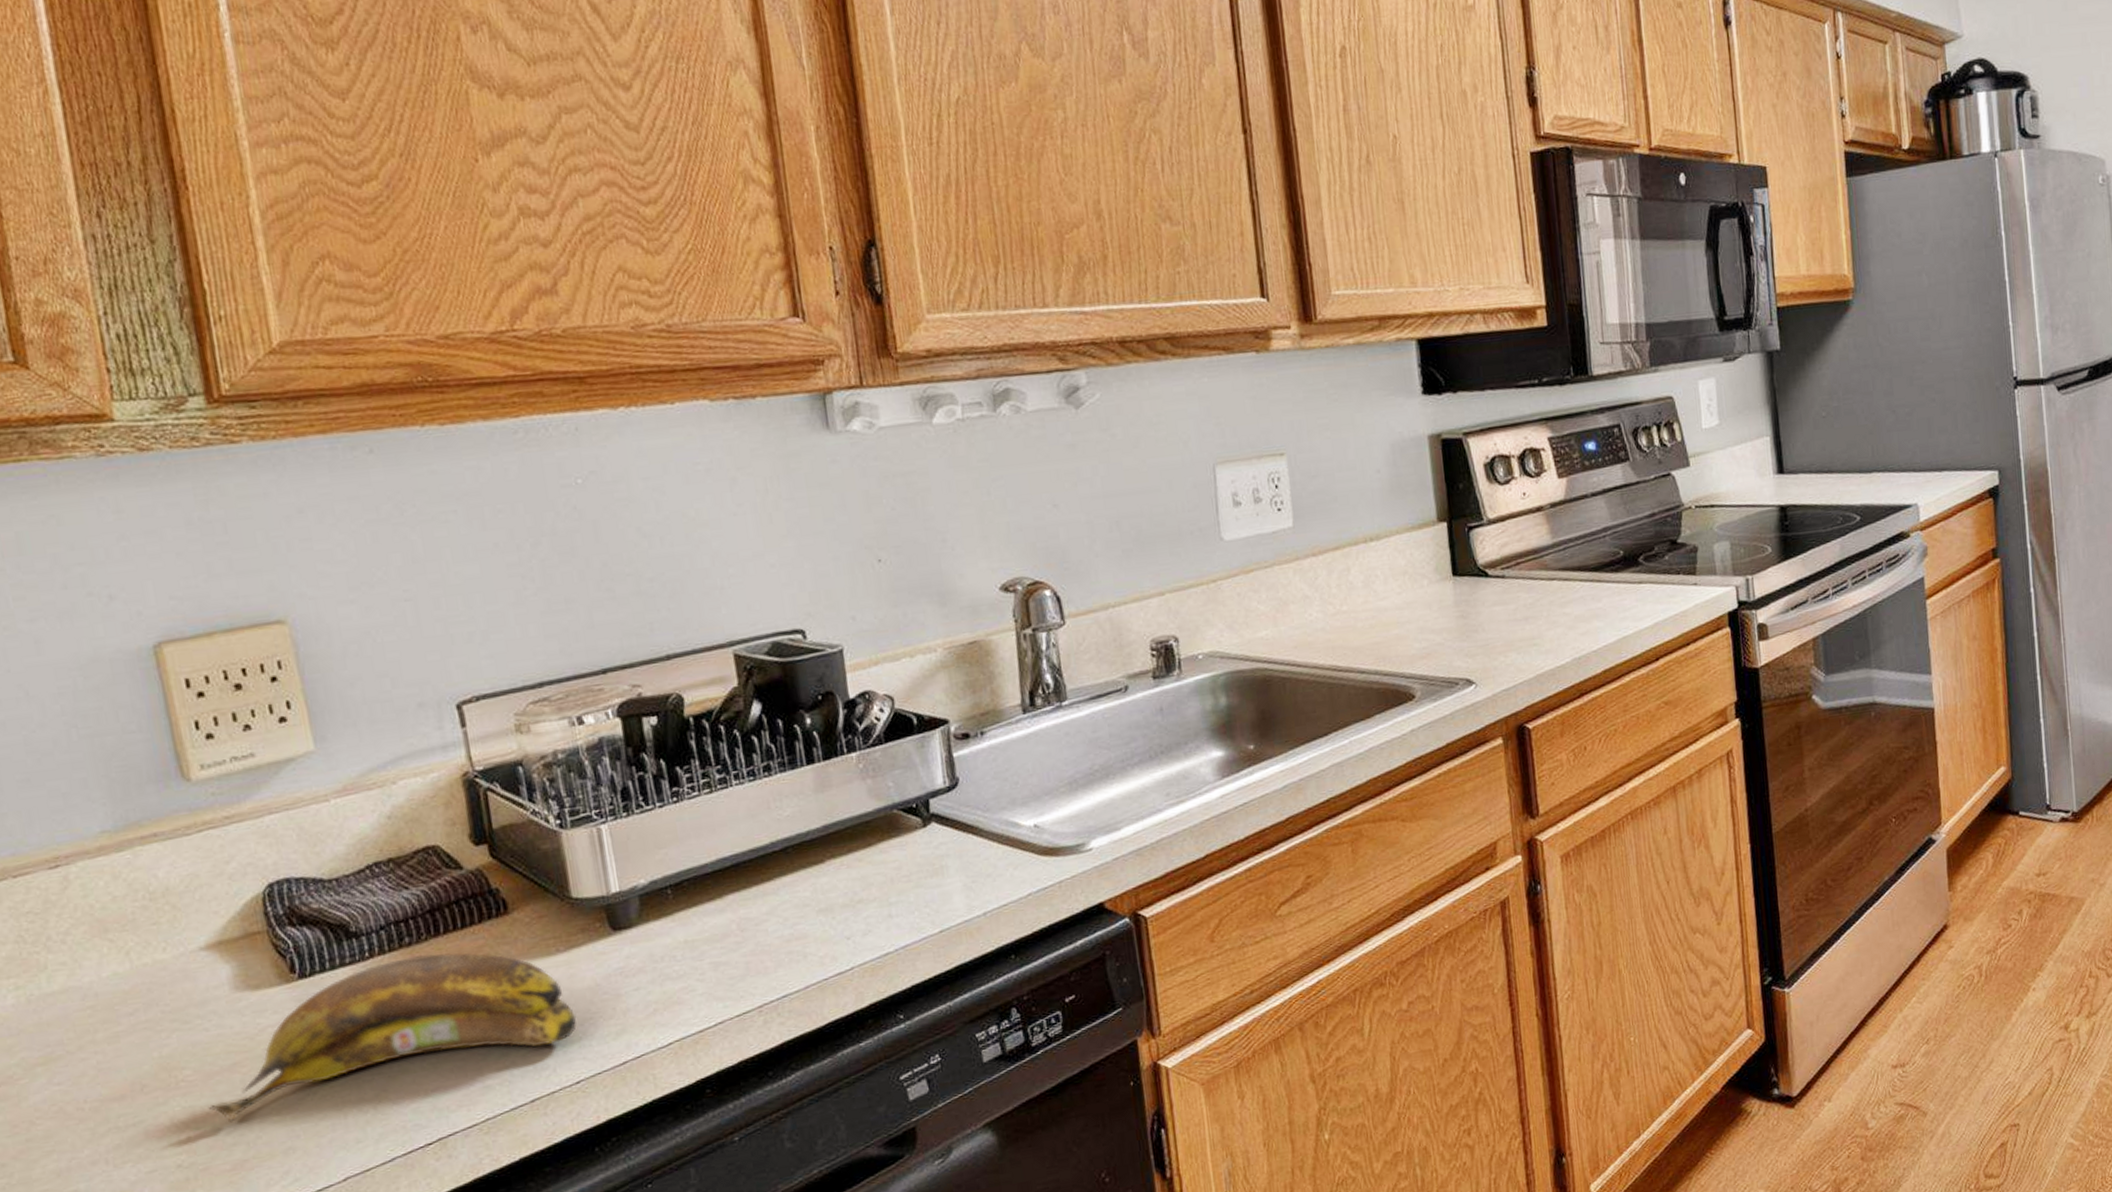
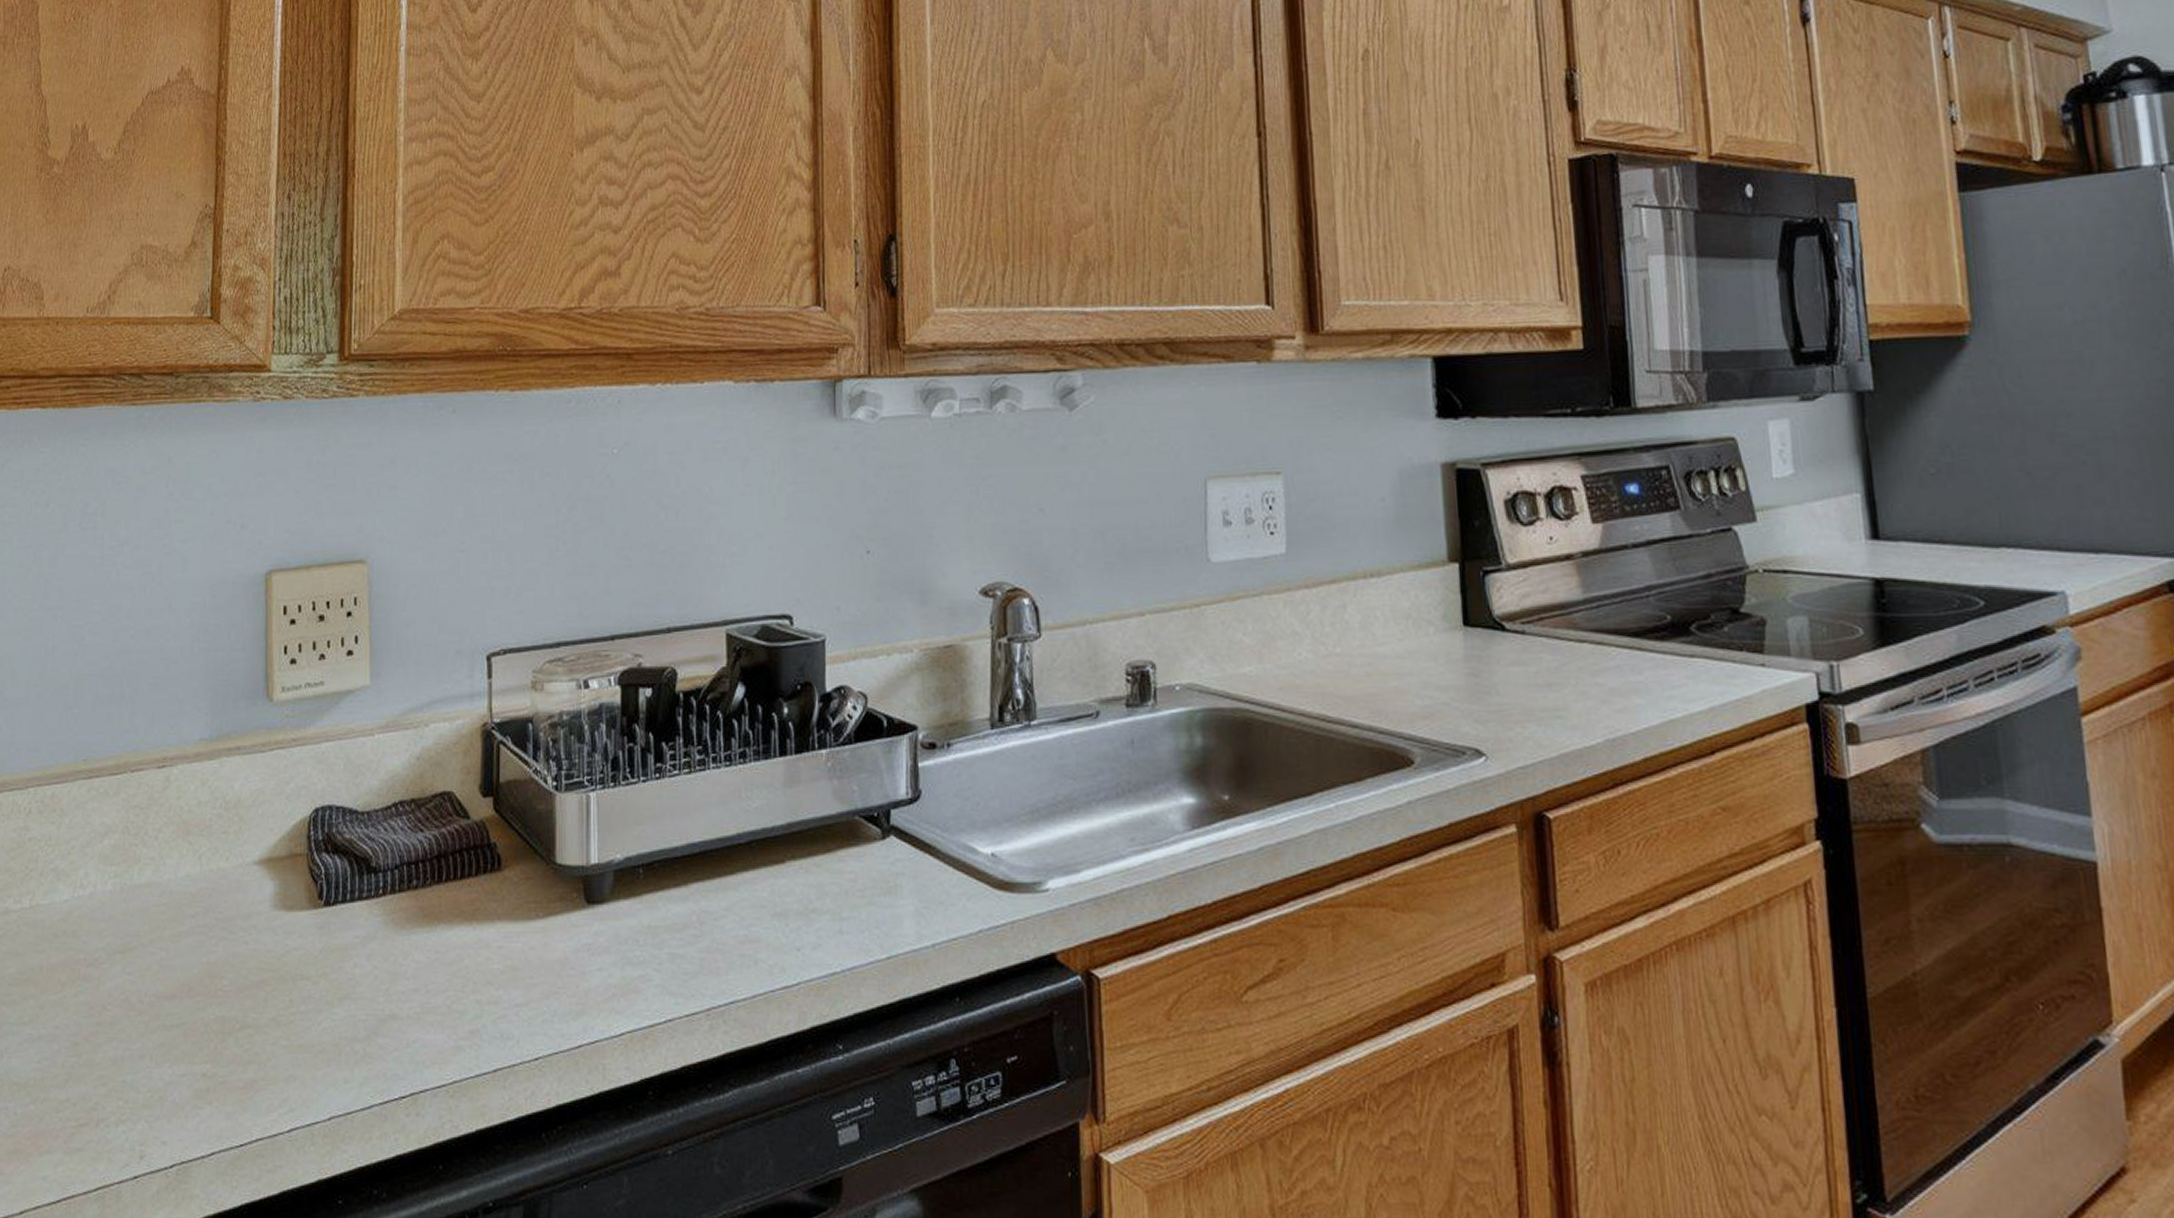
banana: present [207,952,577,1122] -> none [235,901,544,1038]

